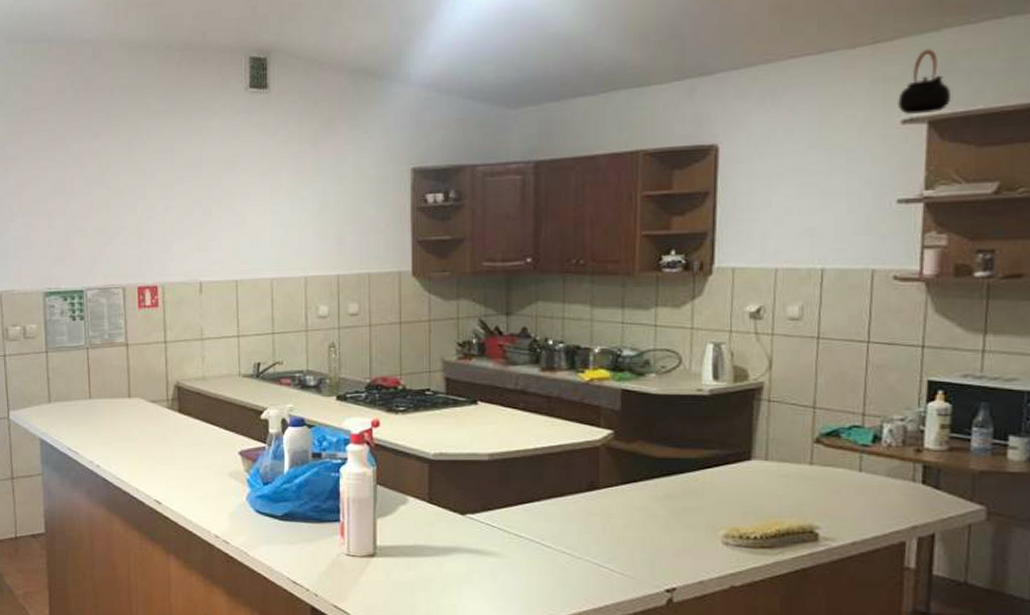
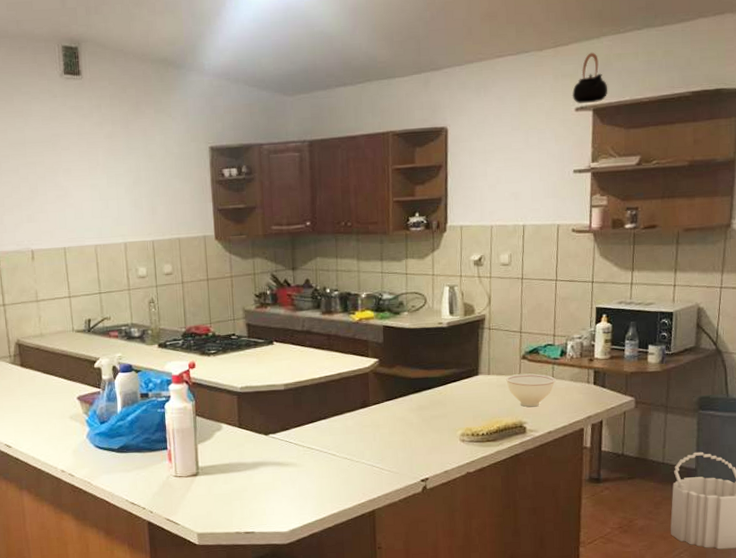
bowl: none [791,462,864,508] -> present [506,373,555,407]

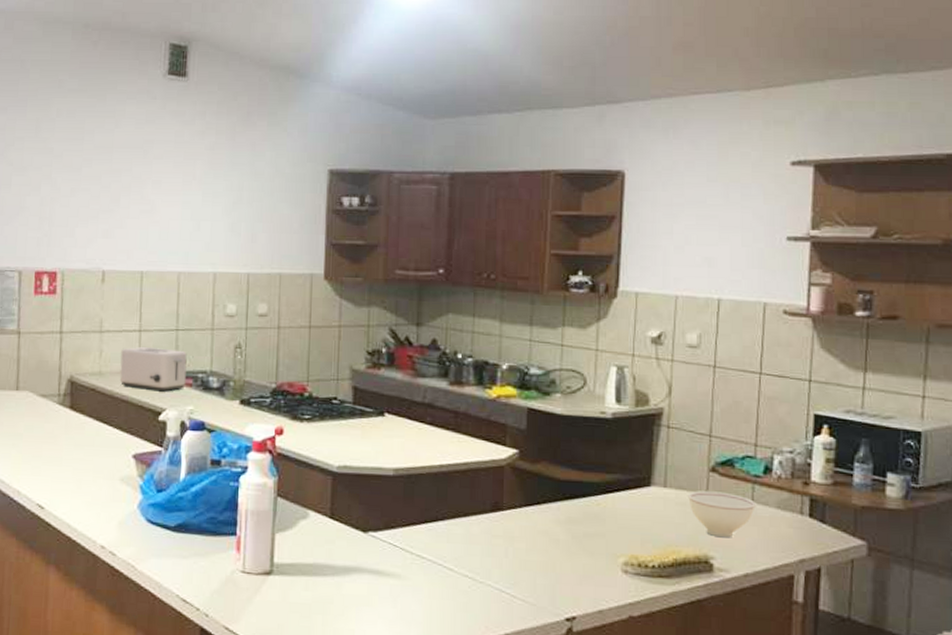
toaster: none [56,309,113,345] -> present [119,346,187,392]
teapot: present [572,52,607,103] -> none [786,97,833,157]

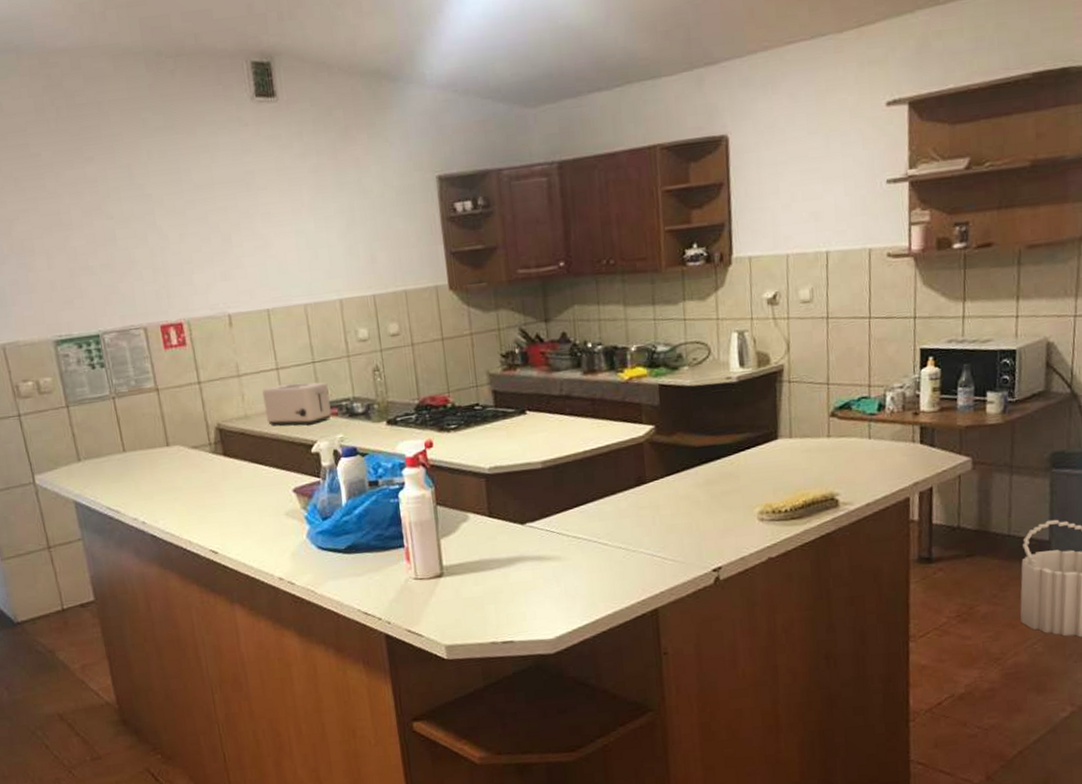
bowl: present [688,491,756,538] -> none [812,433,873,475]

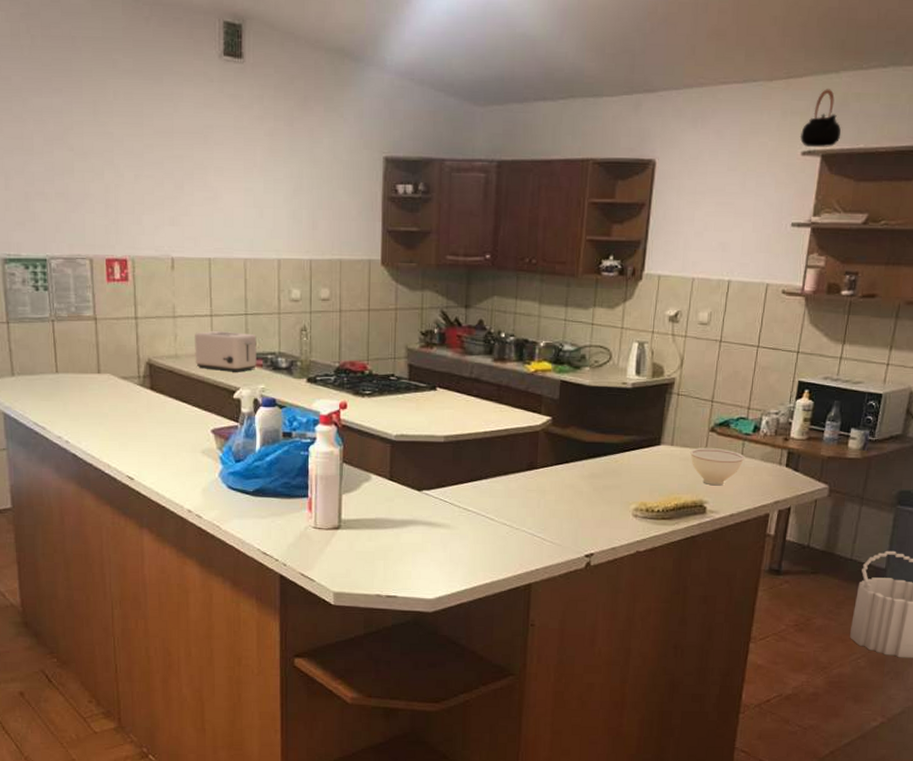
bowl: none [812,433,873,475] -> present [690,448,744,486]
teapot: none [881,31,926,96] -> present [799,89,841,147]

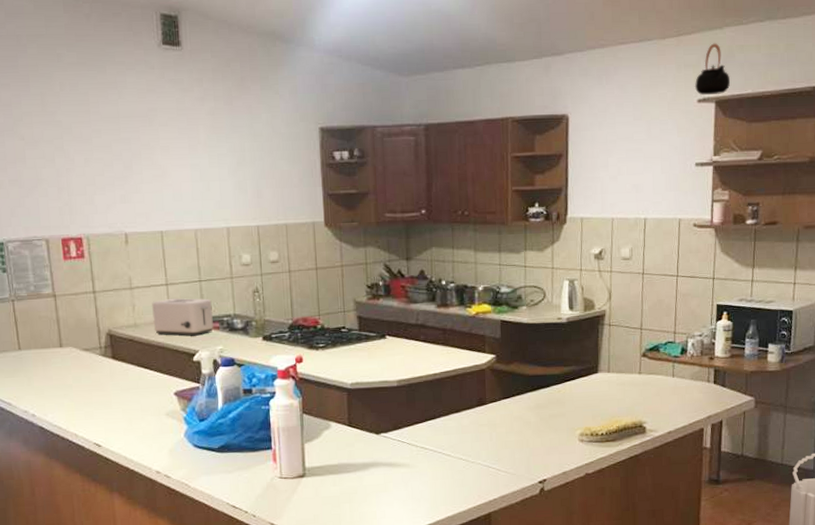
bowl: present [690,448,744,486] -> none [626,371,675,407]

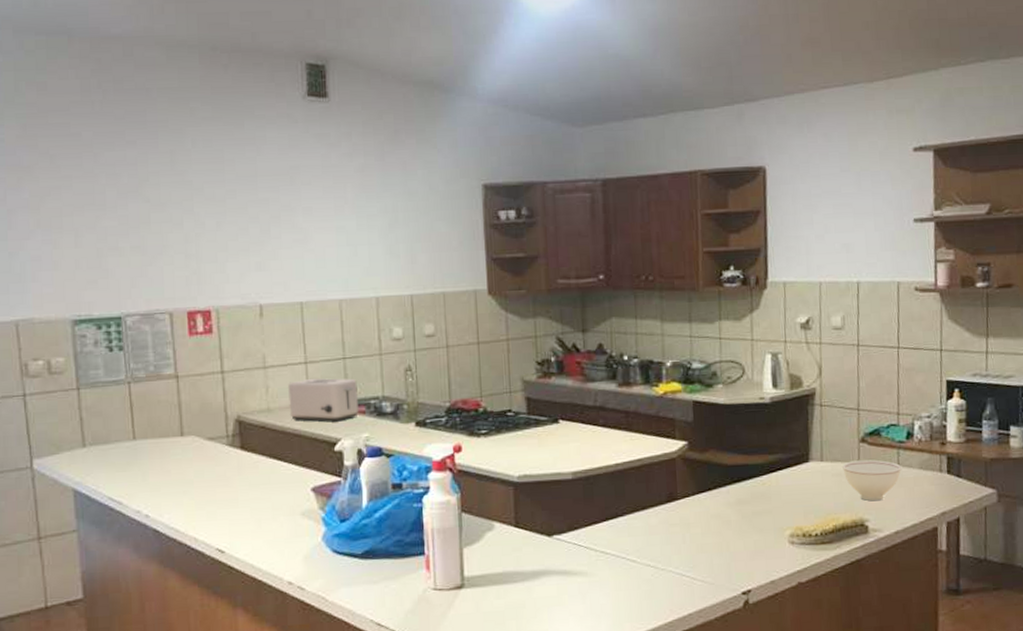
bowl: none [626,371,675,407] -> present [842,459,901,501]
teapot: present [694,43,730,95] -> none [908,86,949,143]

